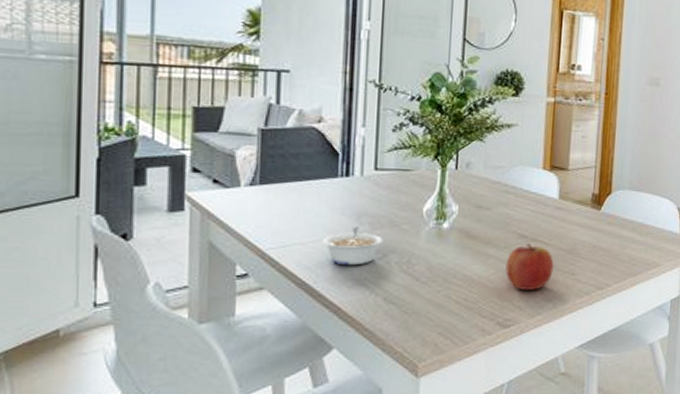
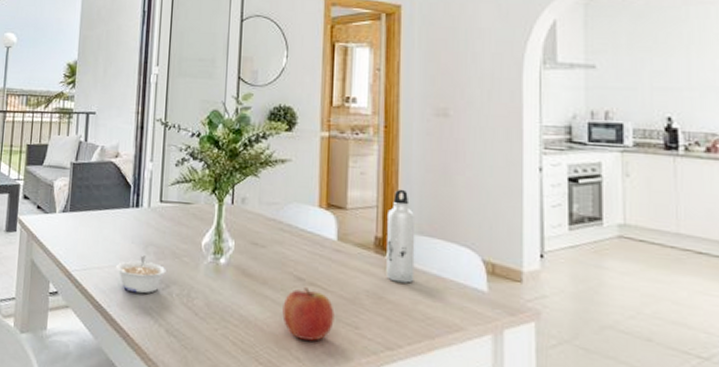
water bottle: none [600,150,627,232] -> present [386,189,416,283]

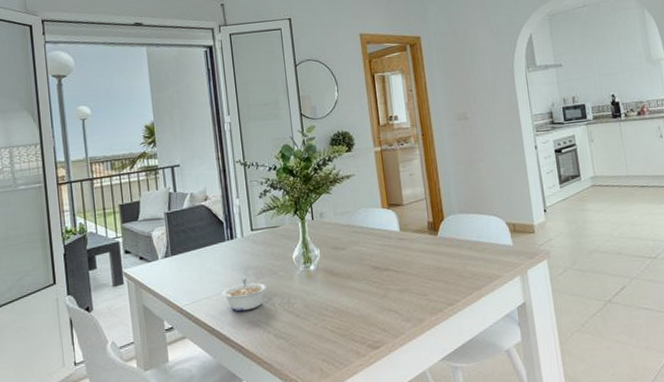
fruit: present [282,287,335,341] -> none [366,273,407,315]
water bottle: present [386,189,416,283] -> none [434,181,461,253]

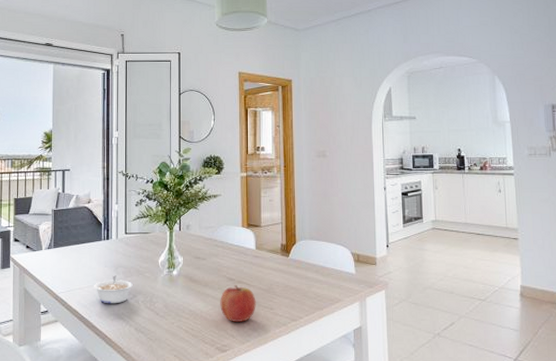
fruit: none [366,273,407,315] -> present [220,285,256,322]

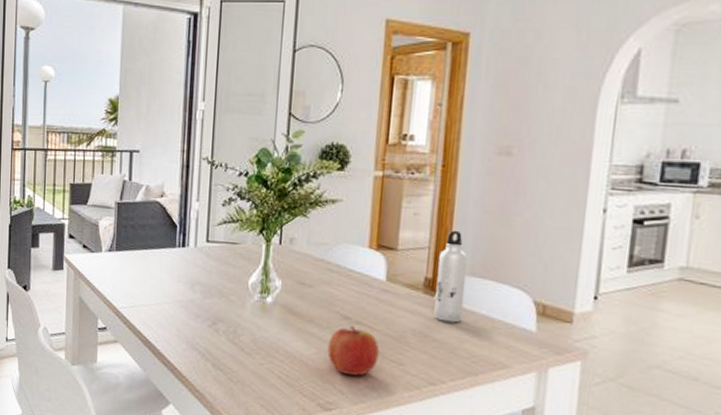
legume: present [94,275,133,304] -> none [163,294,213,330]
water bottle: none [289,209,308,274] -> present [434,230,468,323]

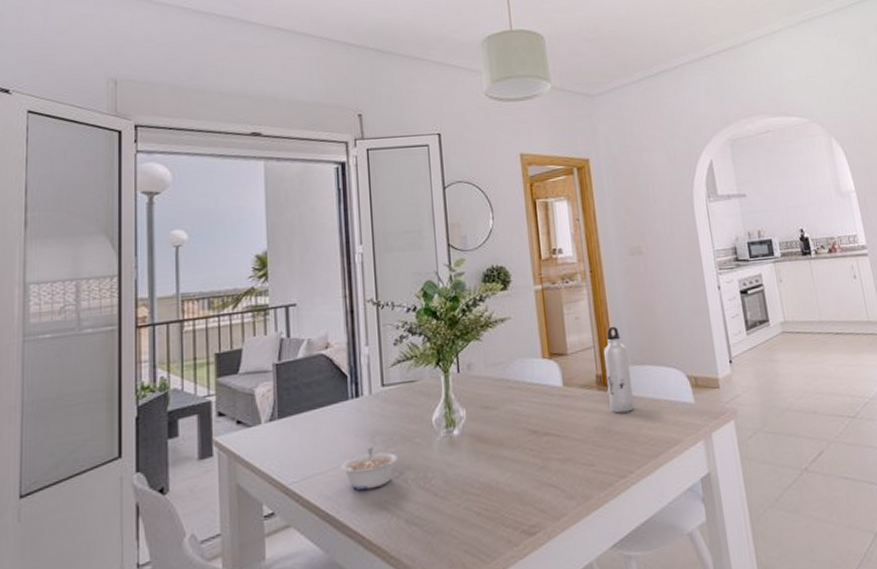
legume: none [163,294,213,330] -> present [341,447,398,491]
fruit: present [327,326,380,376] -> none [521,439,571,491]

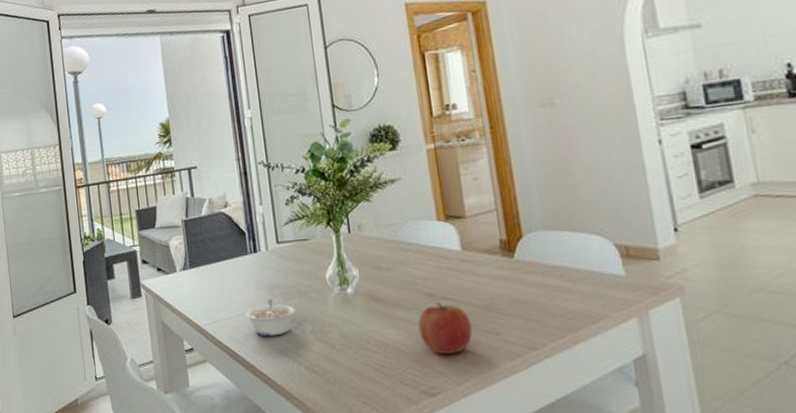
fruit: none [521,439,571,491] -> present [418,303,473,354]
water bottle: present [604,326,635,413] -> none [508,187,547,282]

